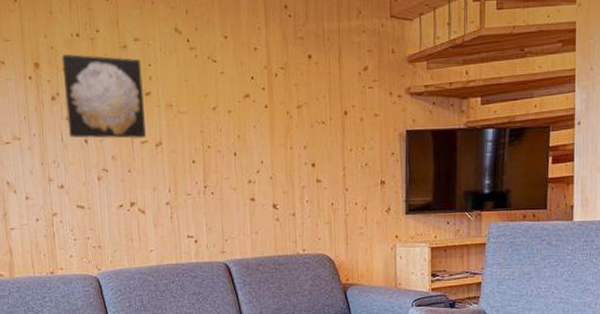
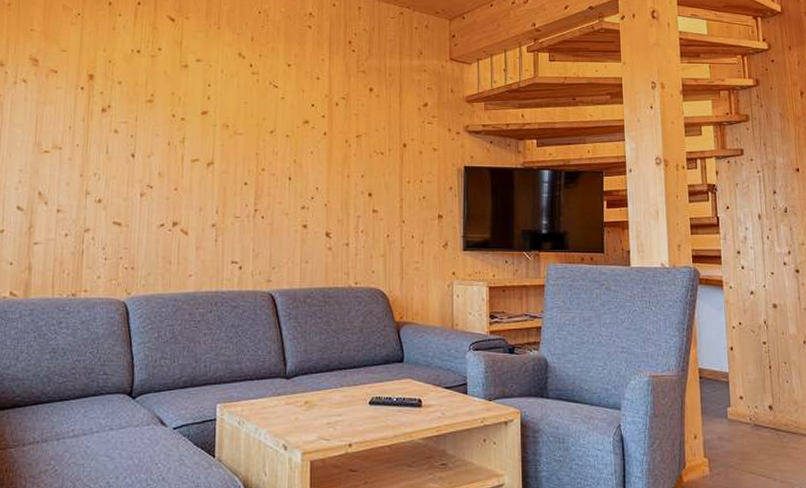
wall art: present [61,53,147,139] -> none [115,68,201,157]

